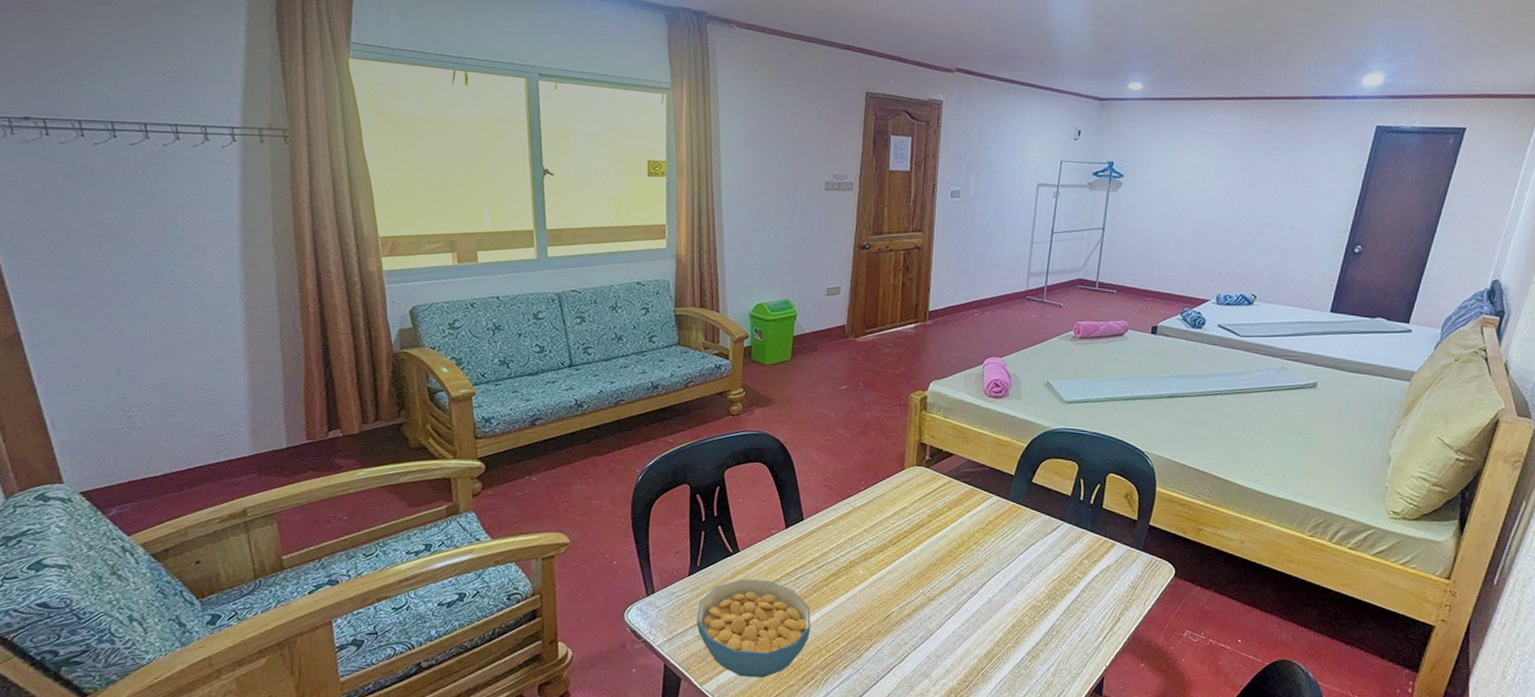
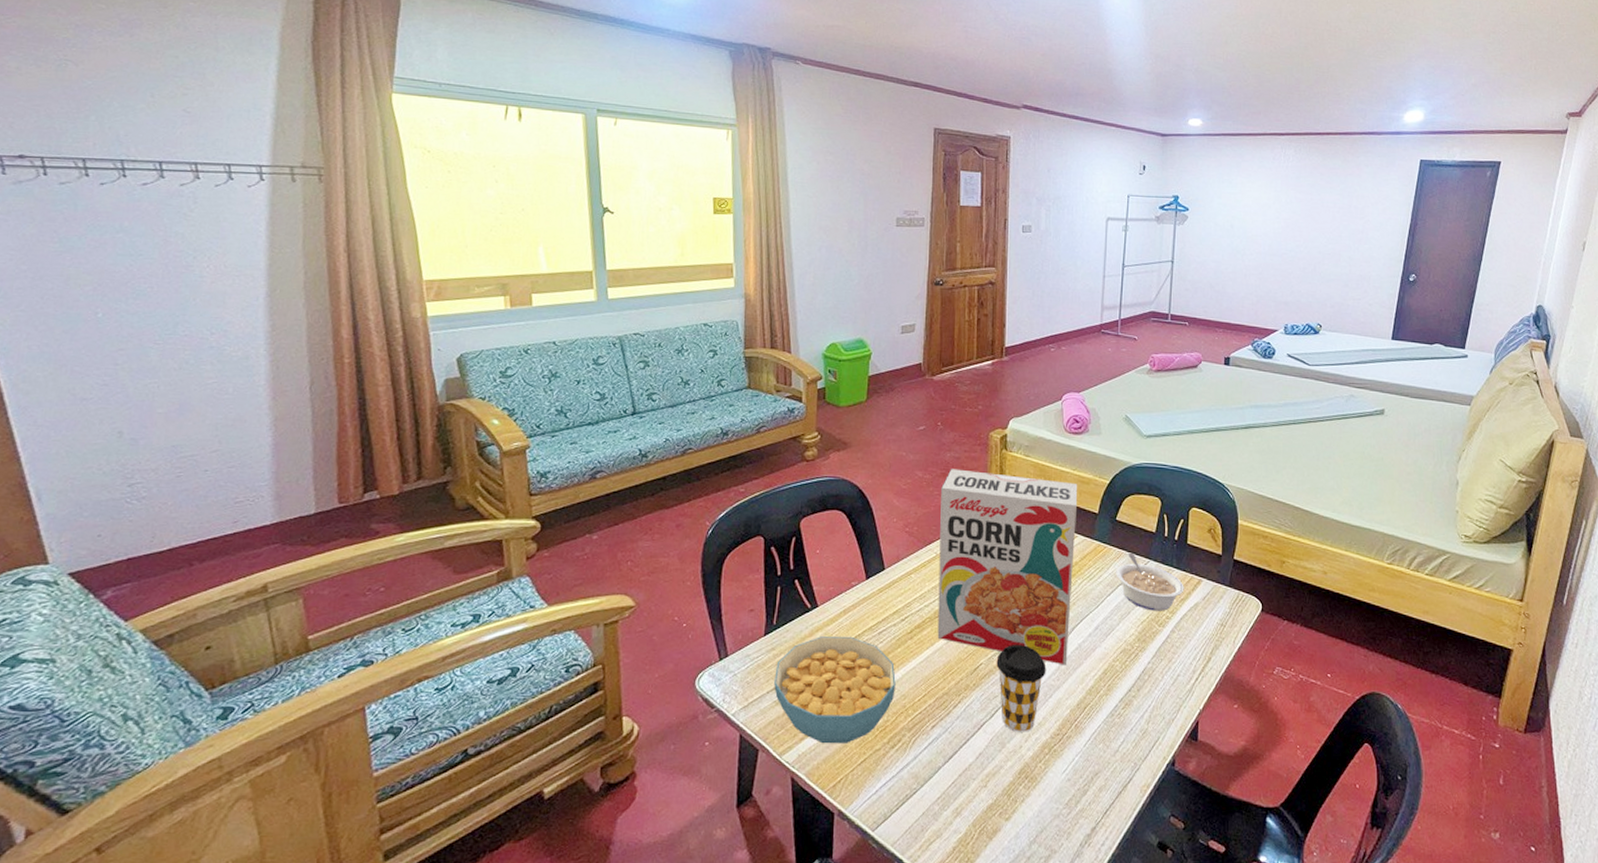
cereal box: none [852,427,996,618] -> present [937,469,1078,666]
coffee cup: none [908,596,956,678] -> present [996,645,1046,732]
legume: none [1029,514,1097,572] -> present [1116,552,1184,611]

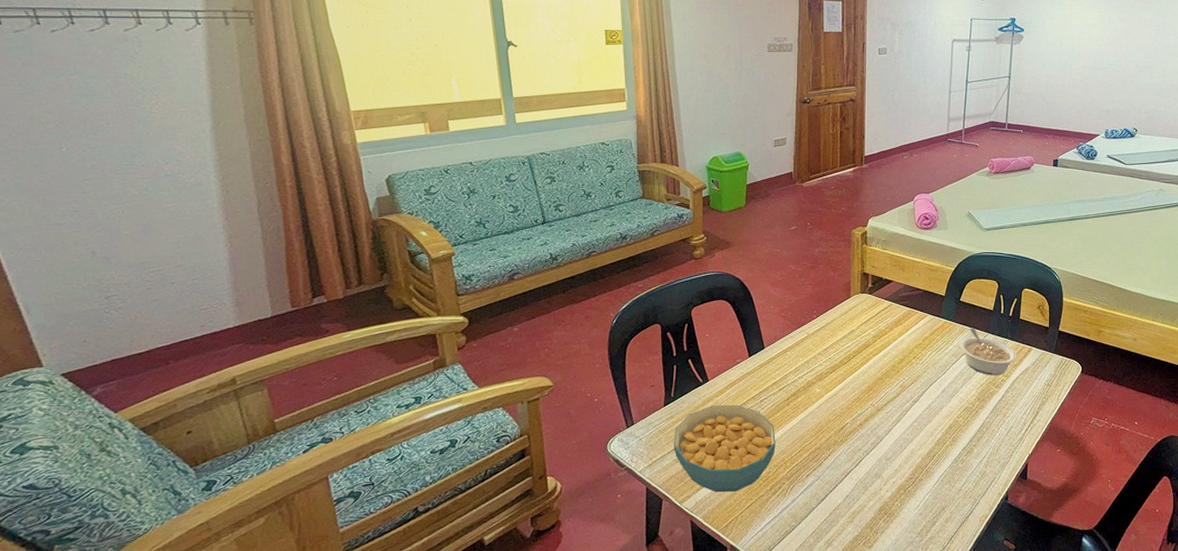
cereal box: present [937,469,1078,666] -> none [810,262,928,422]
coffee cup: present [996,645,1046,732] -> none [860,407,902,477]

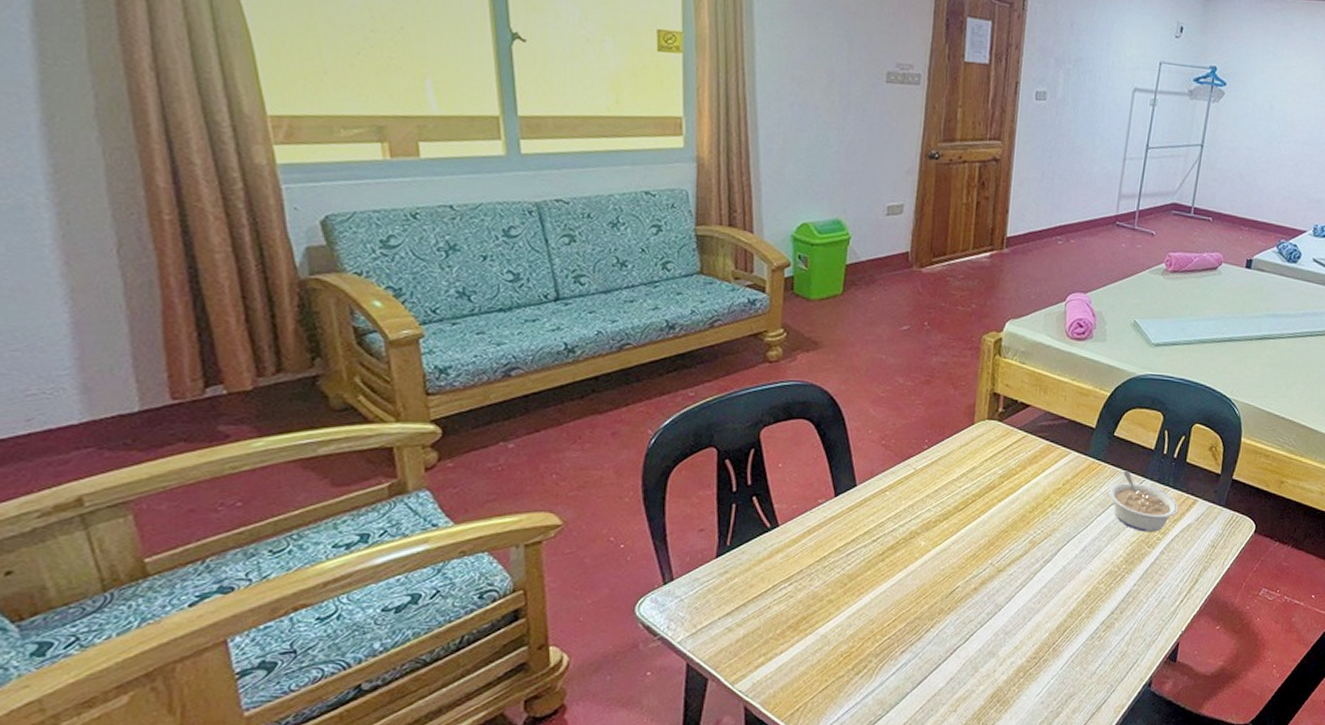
cereal bowl: present [674,404,776,493] -> none [726,557,864,672]

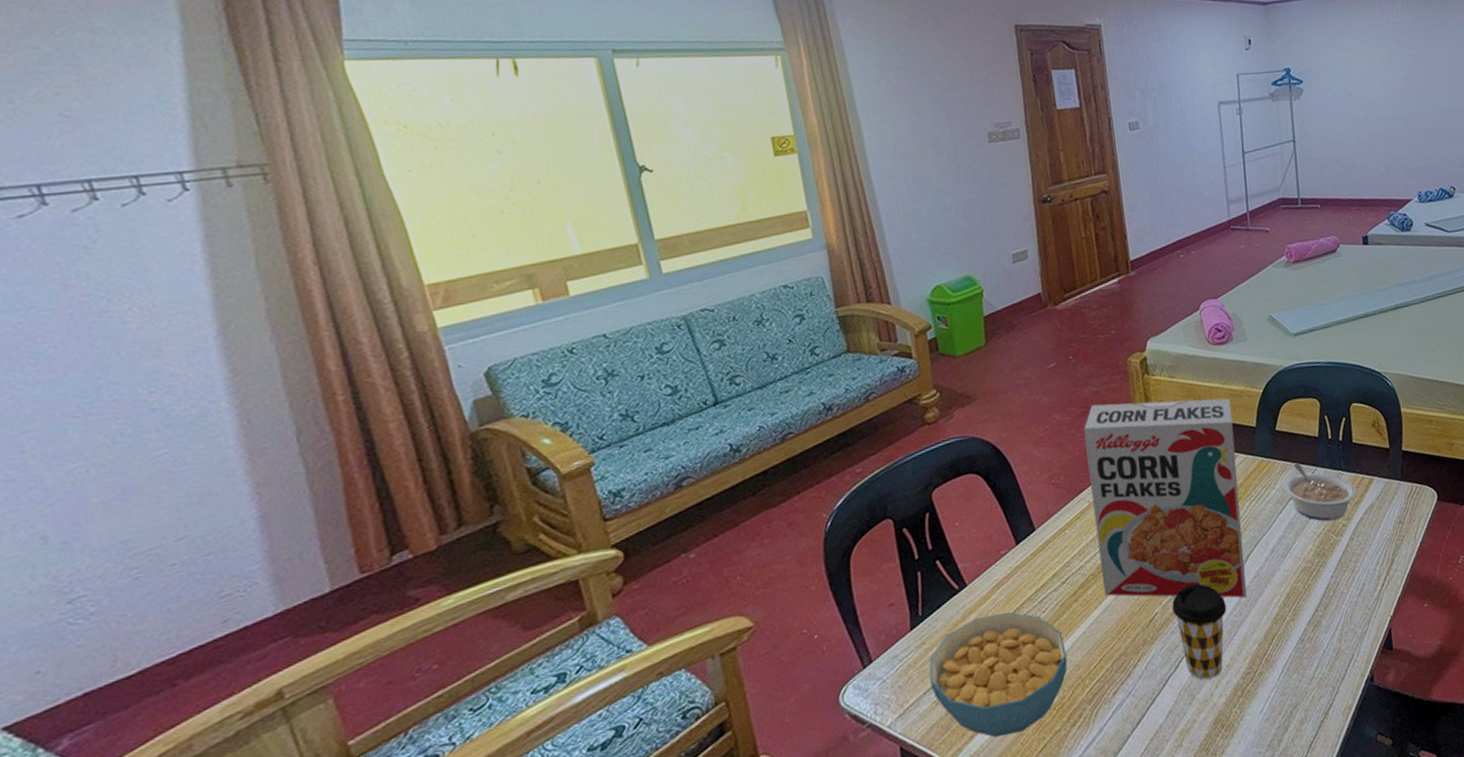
cereal bowl: none [726,557,864,672] -> present [929,611,1068,738]
cereal box: none [911,375,1076,588] -> present [1084,398,1247,598]
coffee cup: none [974,567,1028,656] -> present [1172,584,1227,680]

